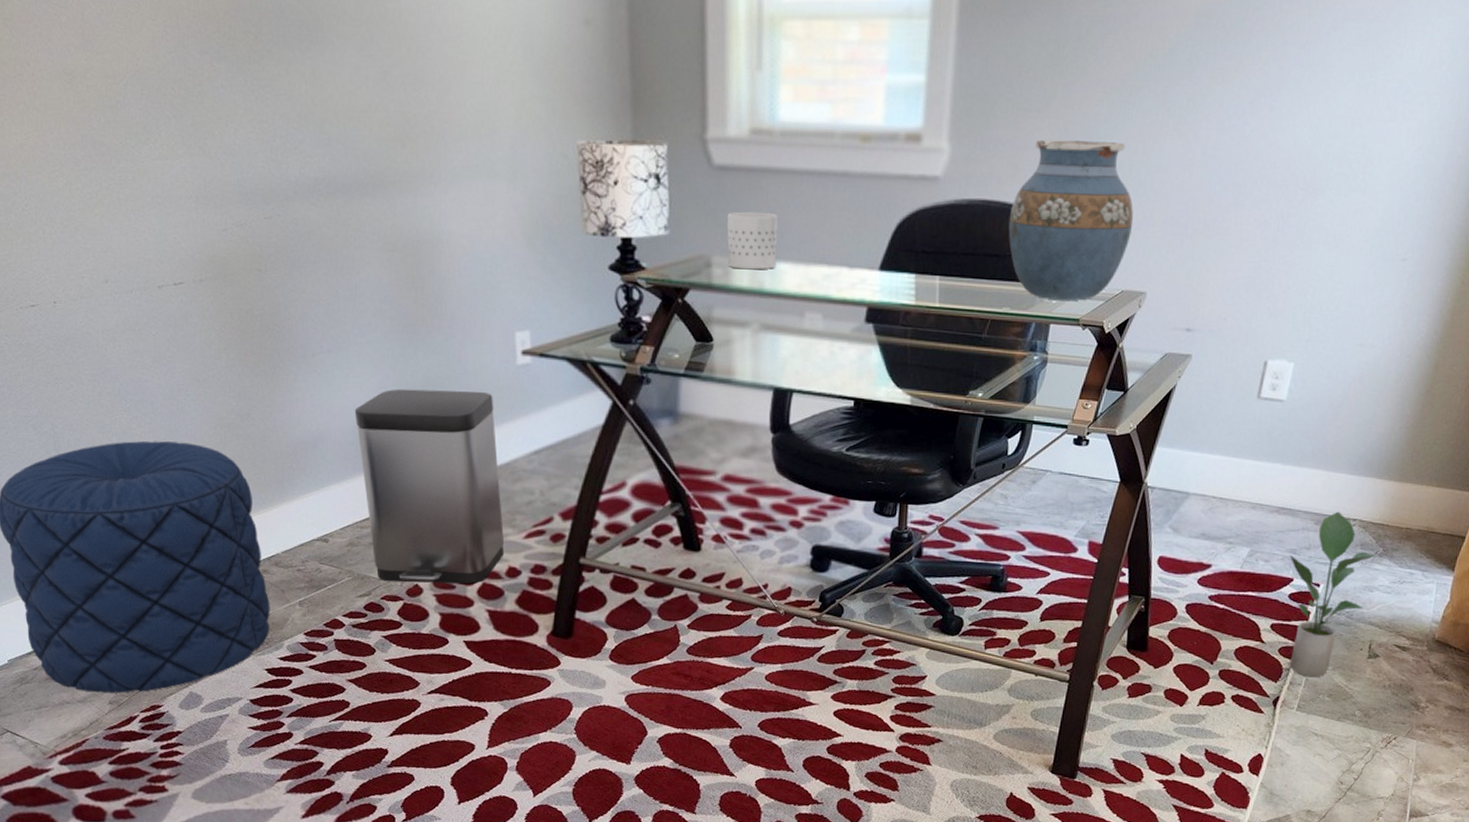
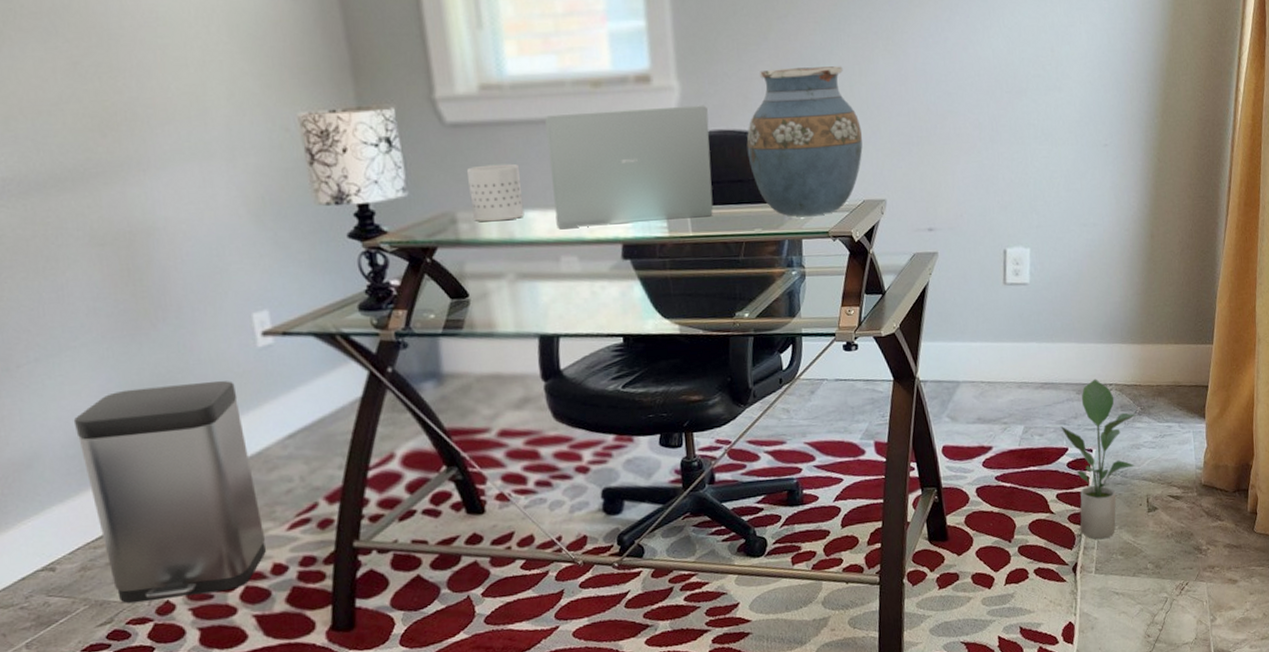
laptop: none [806,167,975,289] -> present [545,105,713,228]

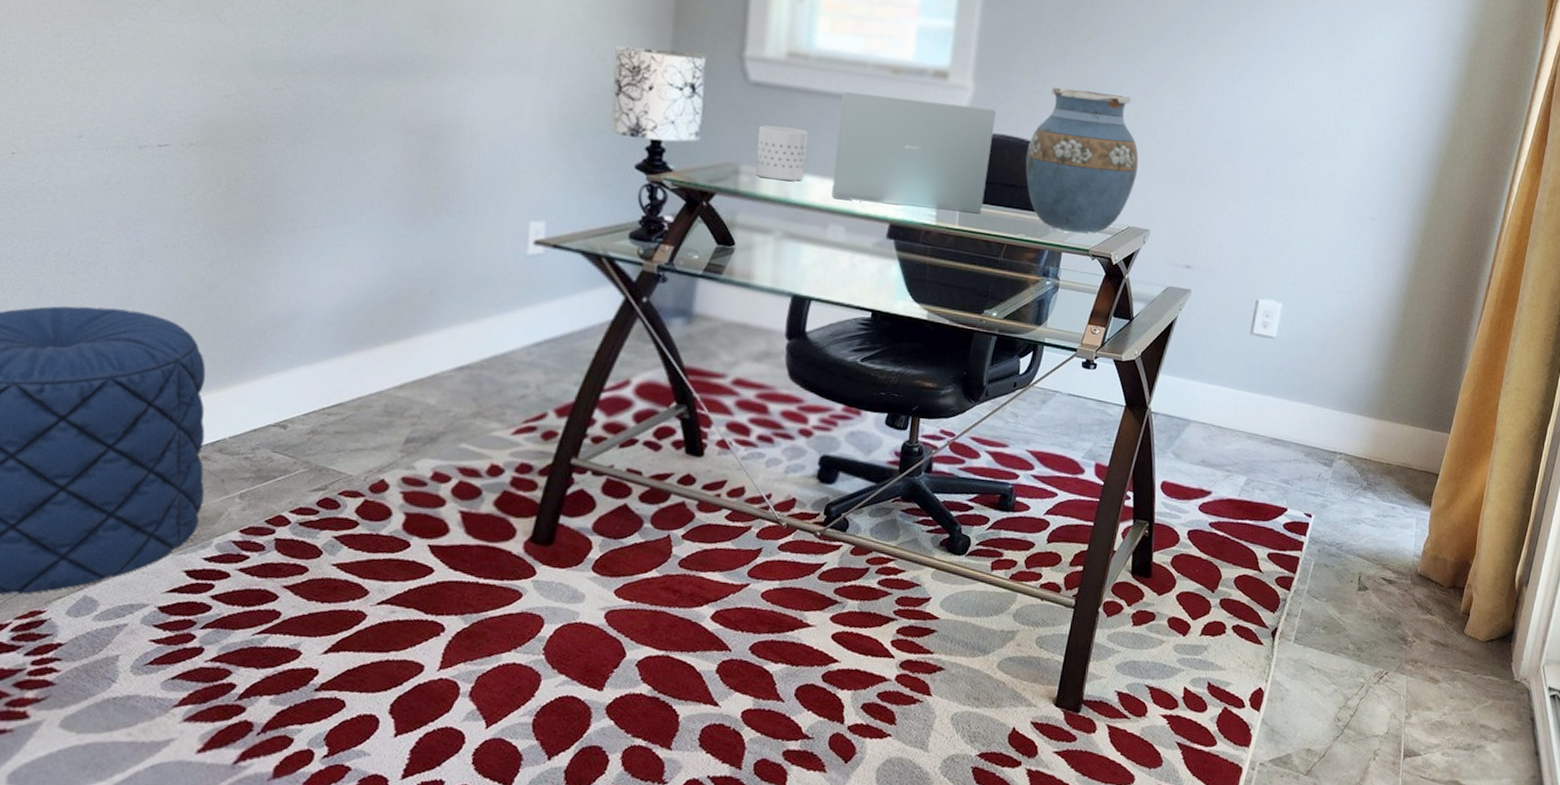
pedal bin: present [73,380,266,603] -> none [337,270,498,482]
potted plant: present [1061,379,1136,540] -> none [1283,444,1361,609]

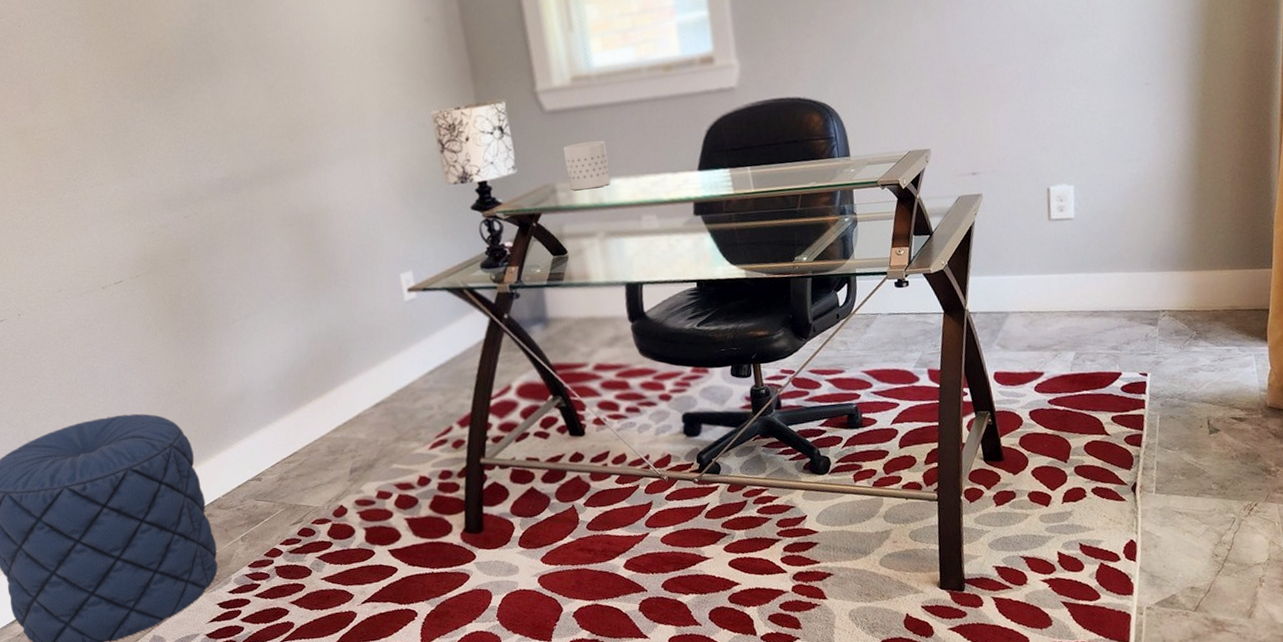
laptop: present [831,91,996,214] -> none [626,78,772,192]
vase: present [1025,87,1139,233] -> none [799,33,907,170]

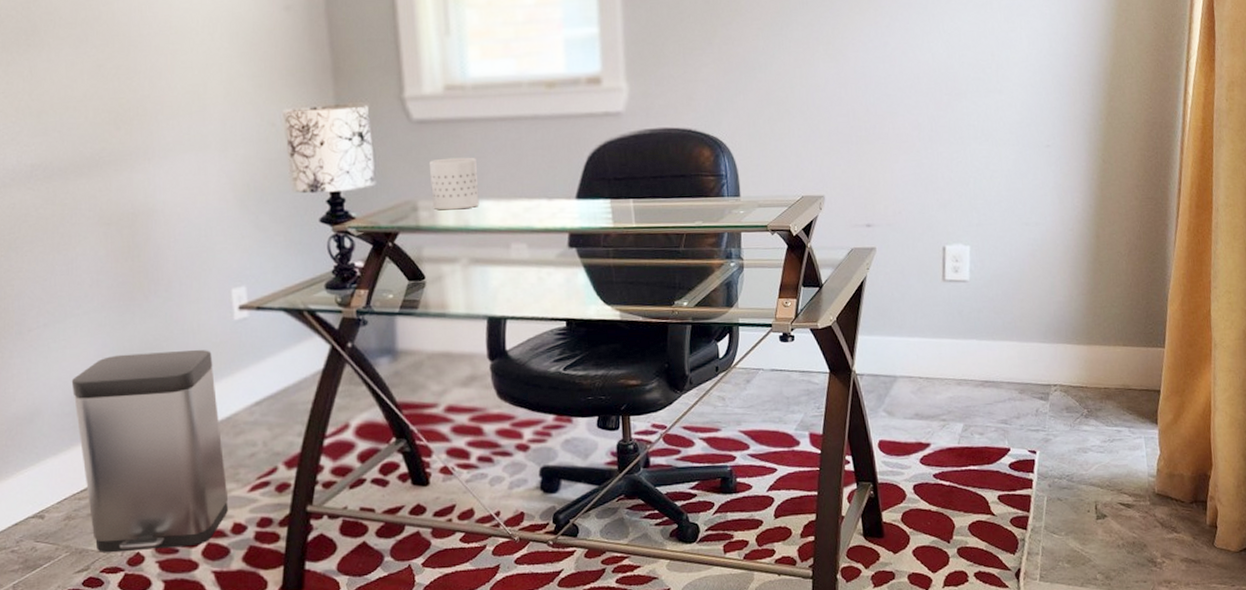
pedal bin: none [272,328,413,507] -> present [71,349,228,552]

